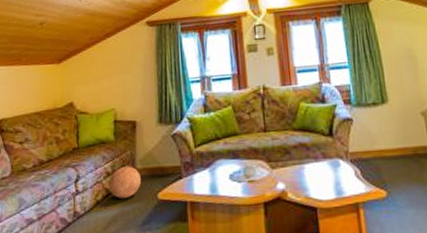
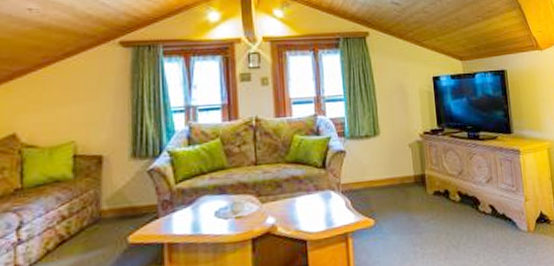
decorative ball: present [109,166,141,198] -> none [64,207,107,245]

